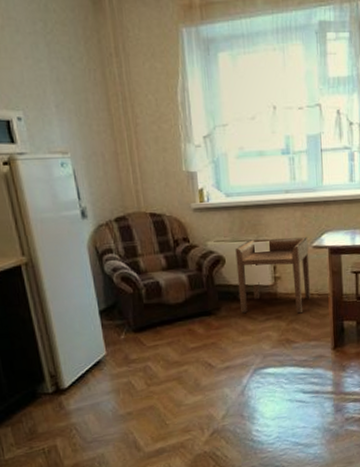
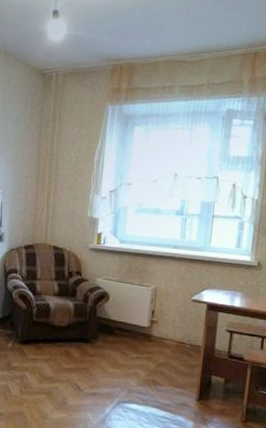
side table: present [235,237,311,314] -> none [115,283,189,359]

